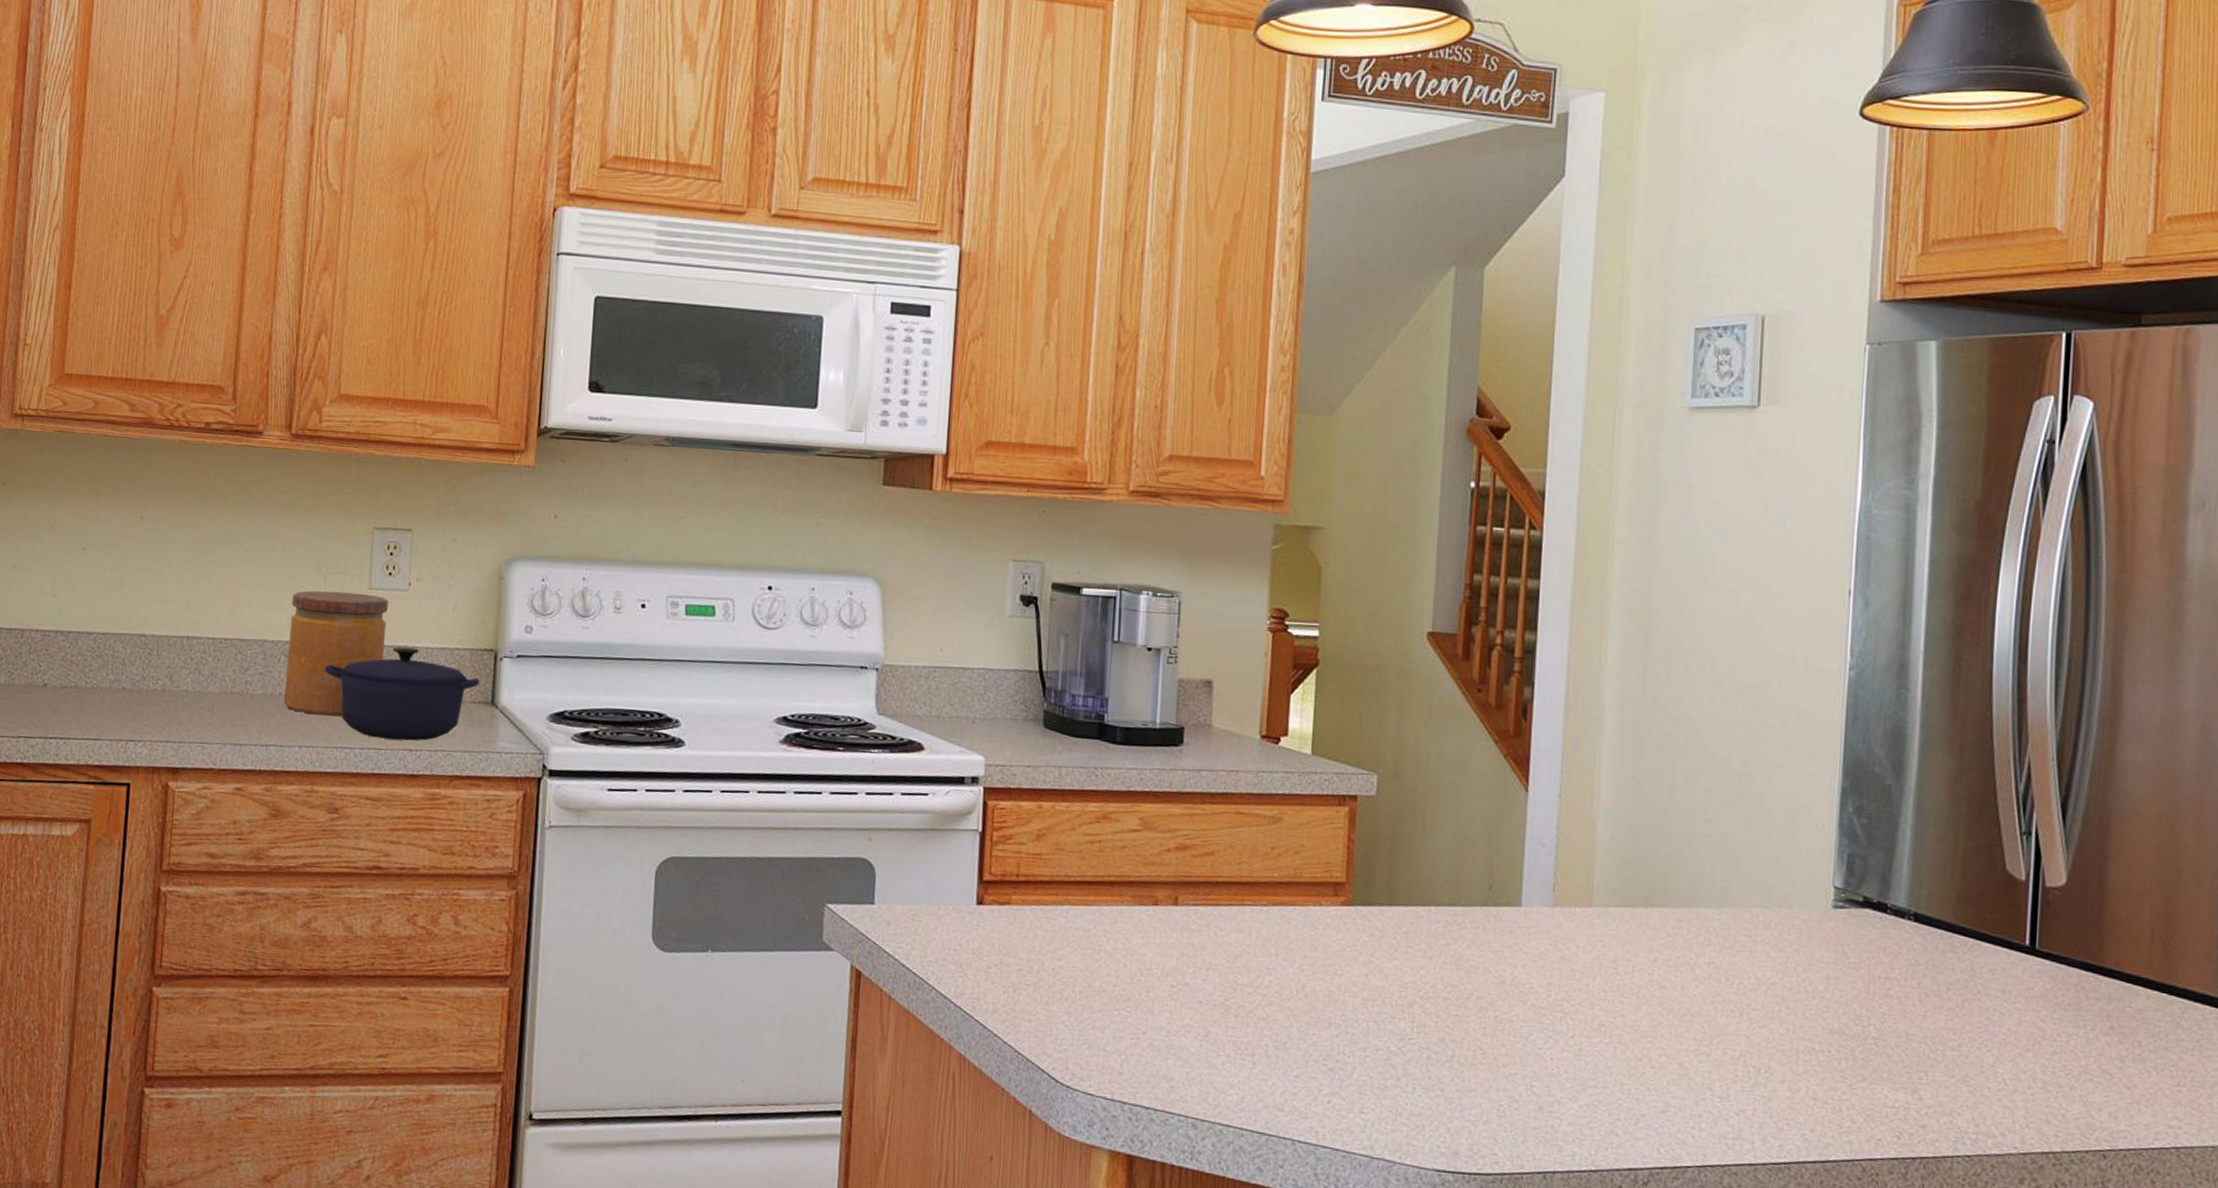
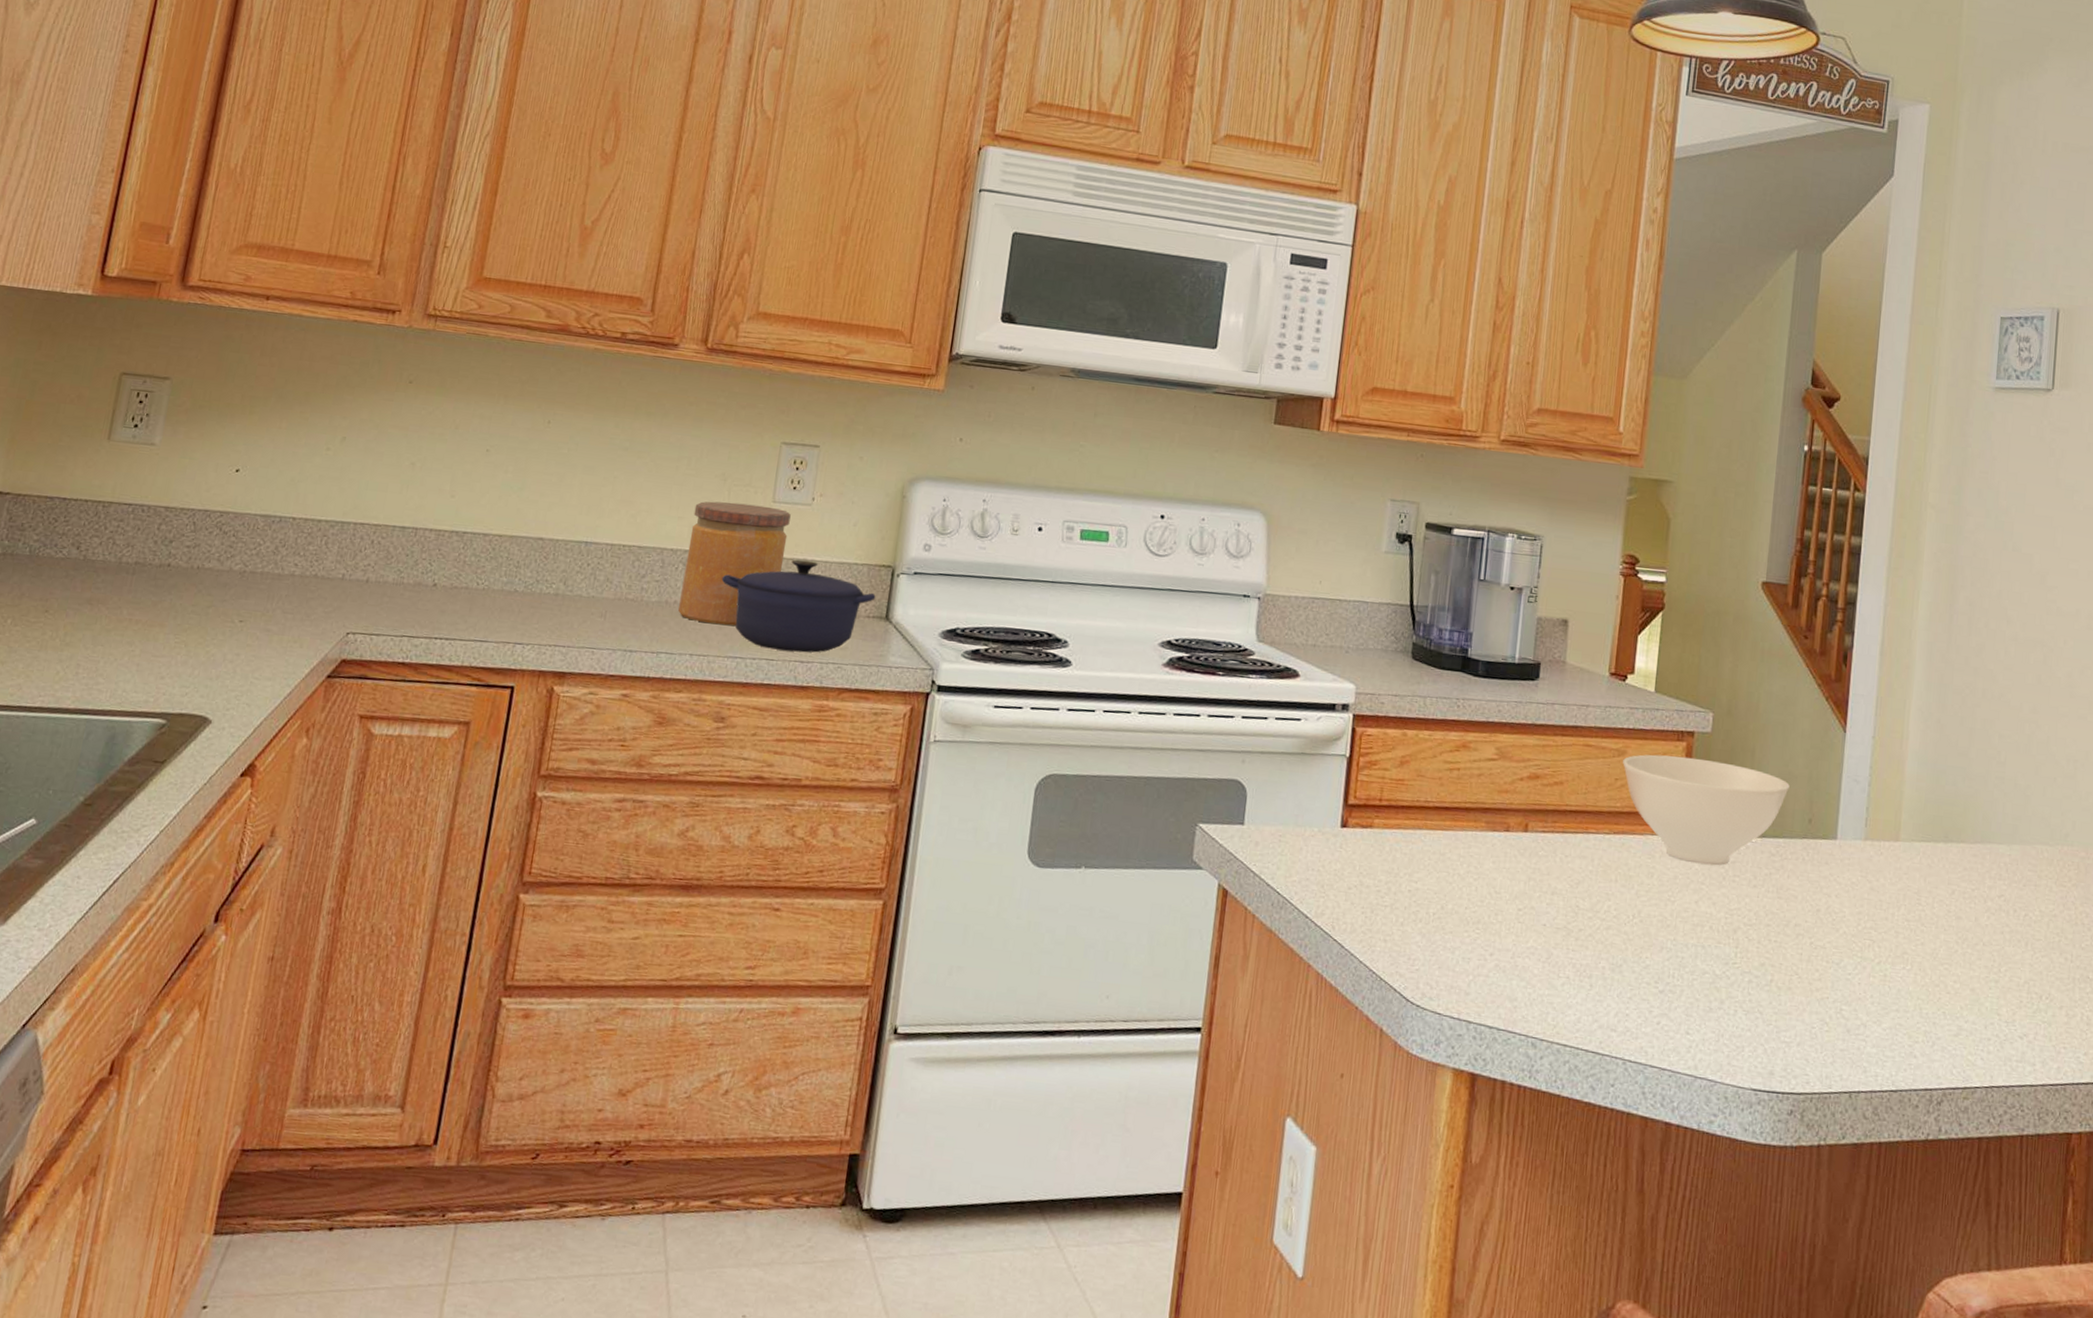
bowl: none [1279,820,1466,937] -> present [1623,754,1790,866]

